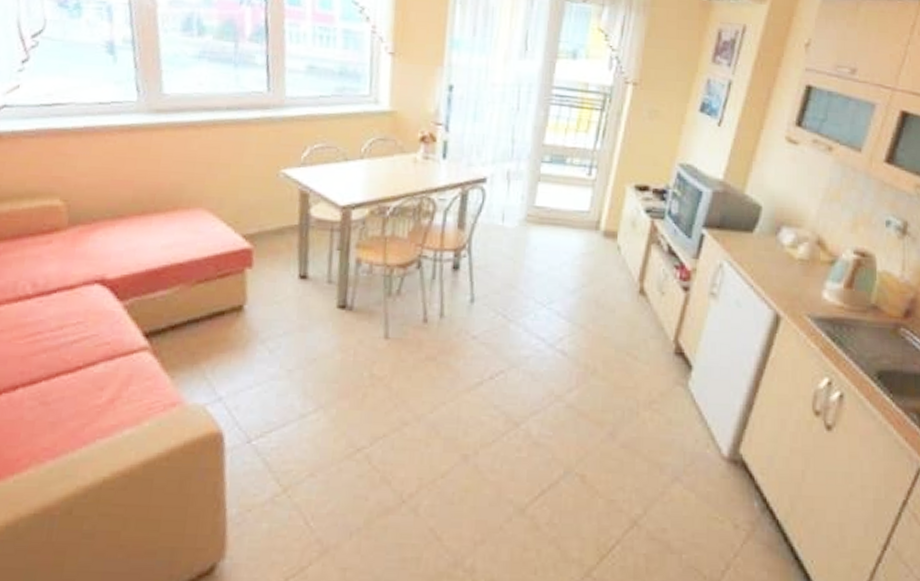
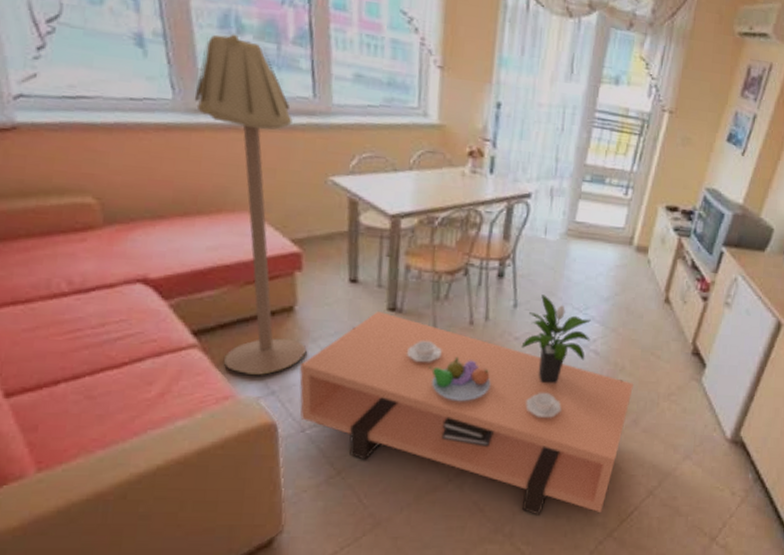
floor lamp: none [156,35,255,380] -> present [194,34,307,375]
coffee table: none [246,308,608,547] -> present [299,310,633,516]
fruit bowl: none [380,358,447,410] -> present [429,356,491,402]
potted plant: none [479,288,557,390] -> present [521,294,591,384]

